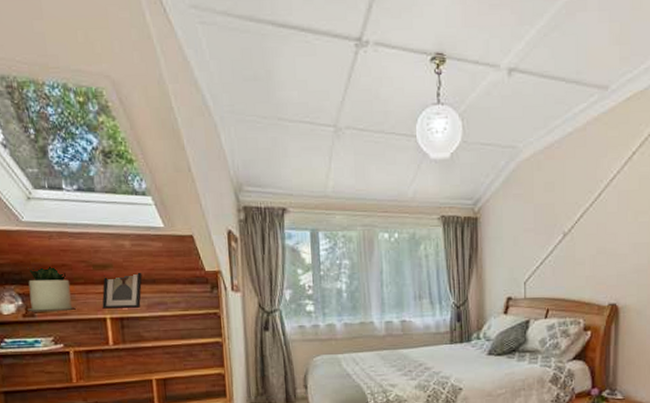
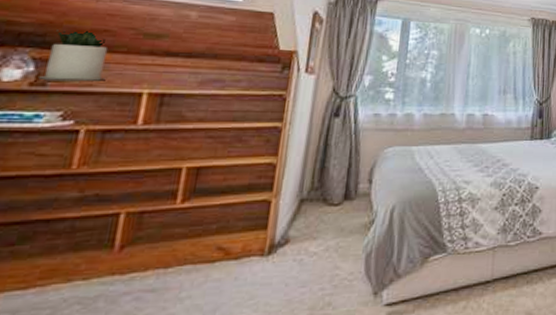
picture frame: present [102,273,142,309] -> none [141,46,203,84]

